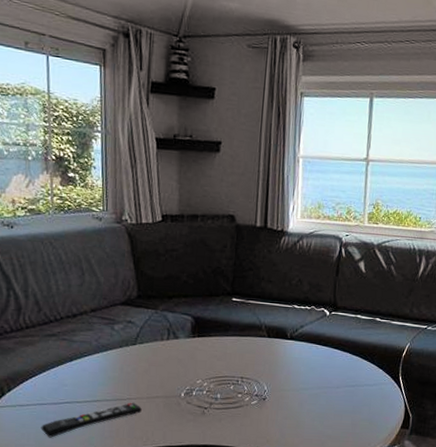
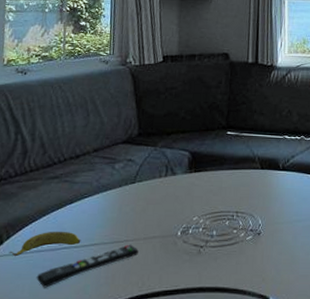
banana: none [11,386,83,408] -> present [9,231,81,257]

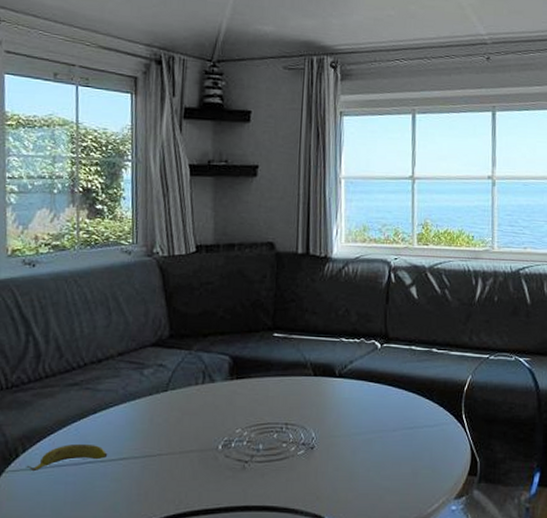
remote control: present [36,244,139,288] -> none [58,458,174,506]

